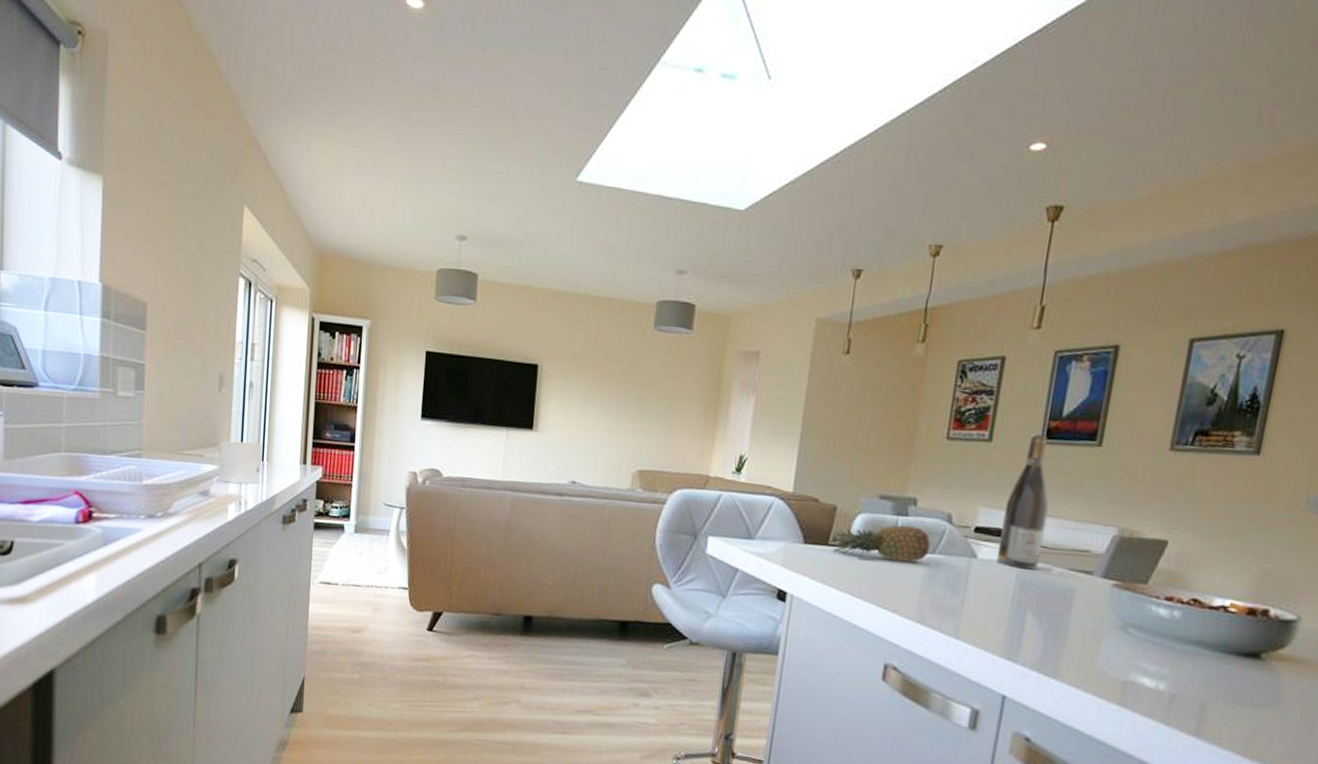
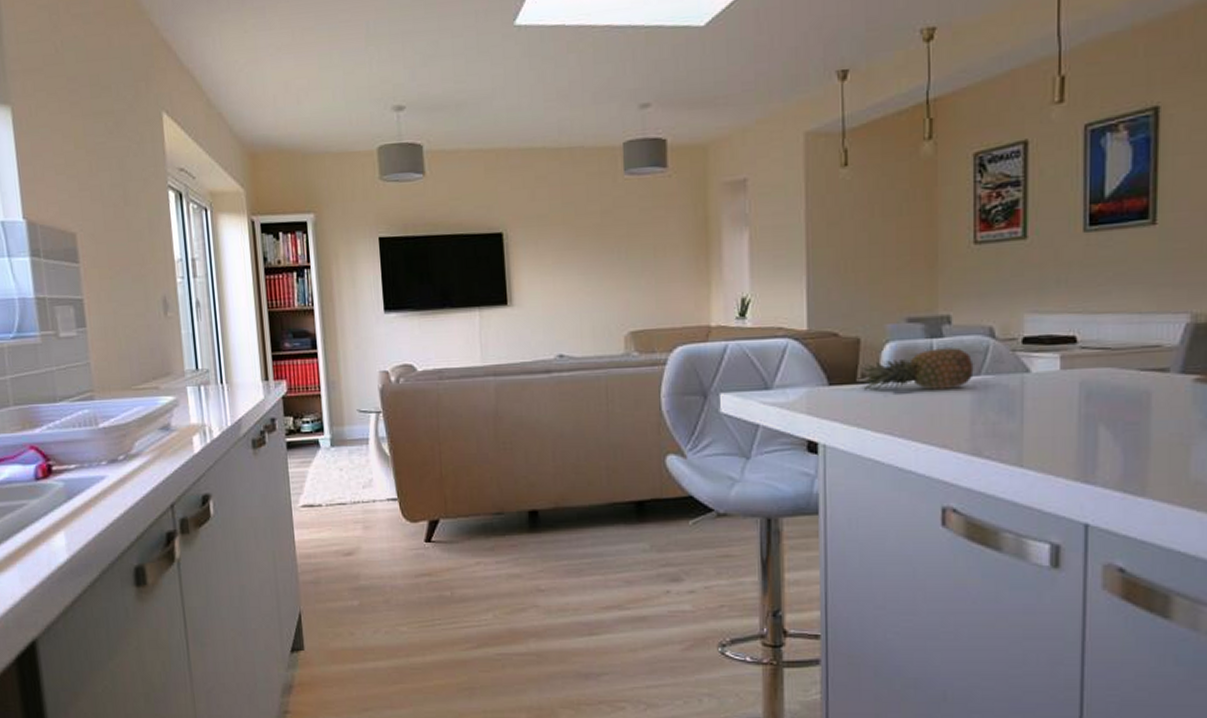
mug: present [218,441,263,485] -> none [172,365,223,413]
wine bottle: present [995,434,1049,570] -> none [1053,222,1105,378]

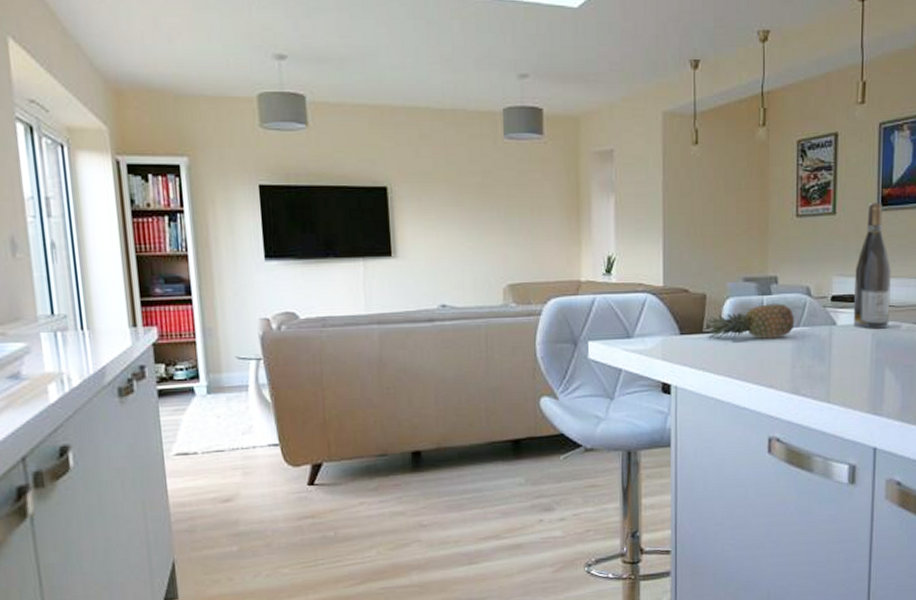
wine bottle: none [1053,222,1105,378] -> present [853,203,891,329]

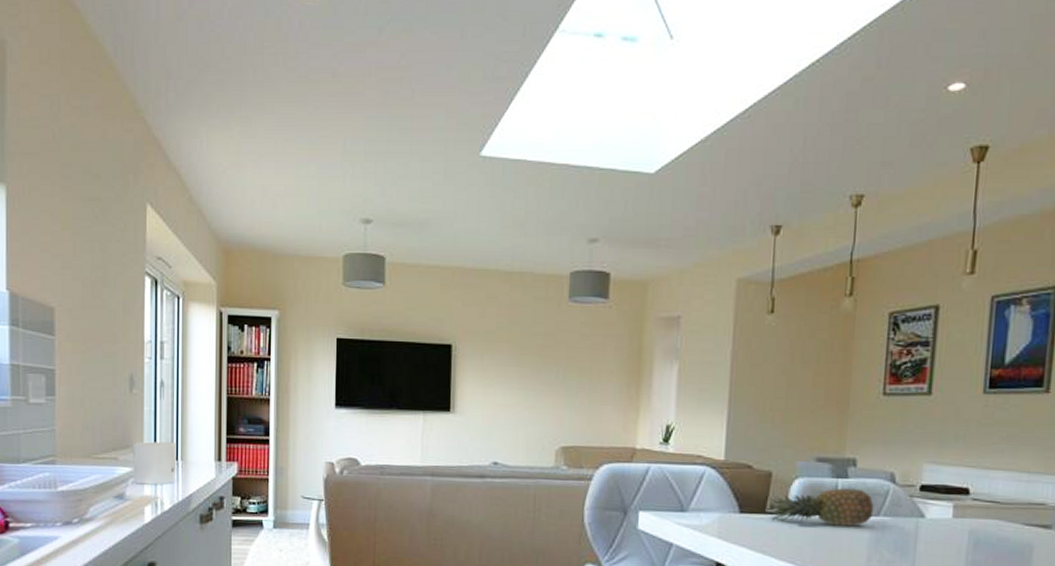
mug: none [22,310,84,361] -> present [131,441,177,485]
wine bottle: present [853,203,891,329] -> none [945,384,998,527]

